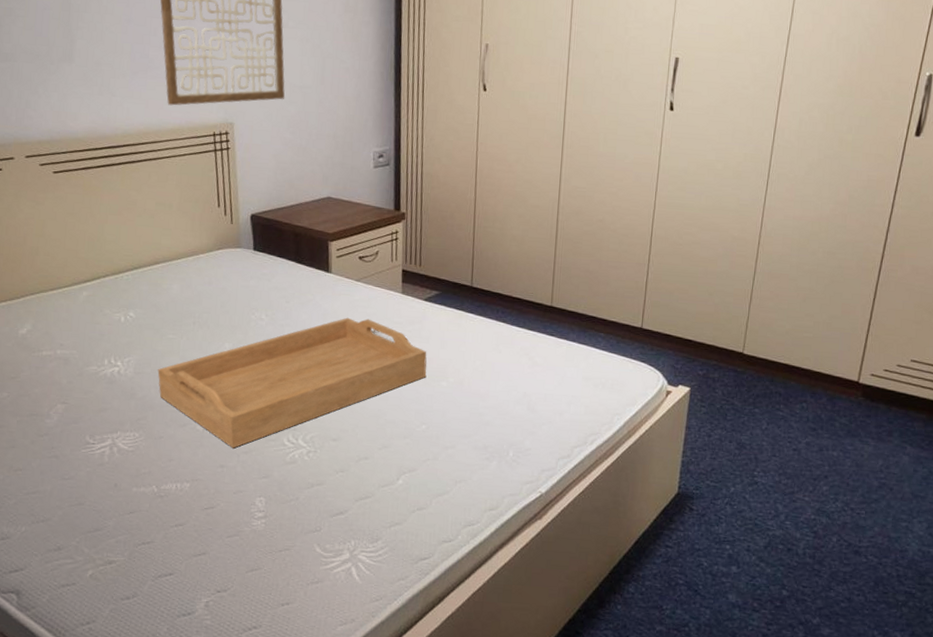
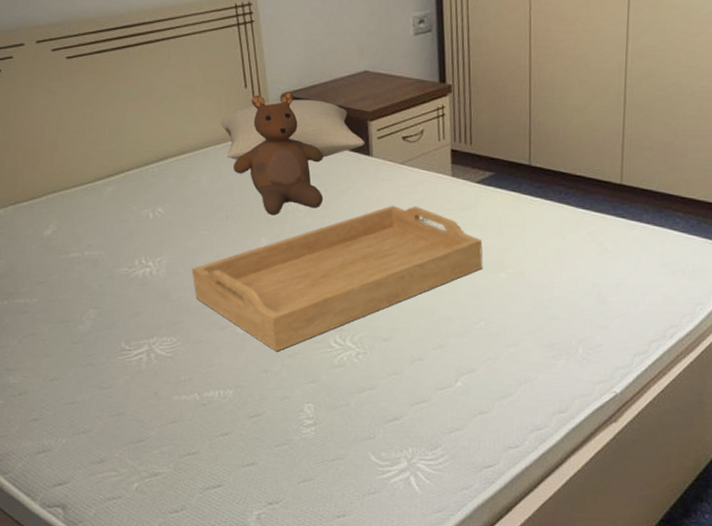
pillow: none [194,219,325,275] -> present [221,100,365,161]
teddy bear: none [203,212,287,323] -> present [234,92,324,216]

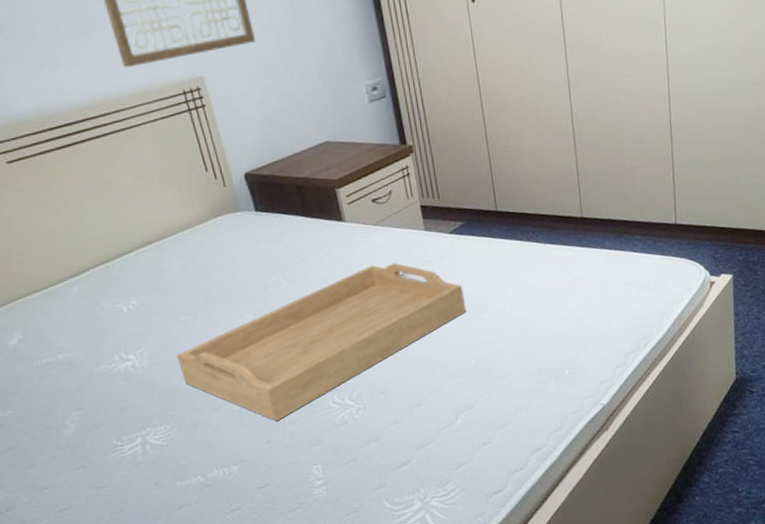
pillow: present [221,100,365,161] -> none [185,175,336,243]
teddy bear: present [234,92,324,216] -> none [205,170,302,292]

